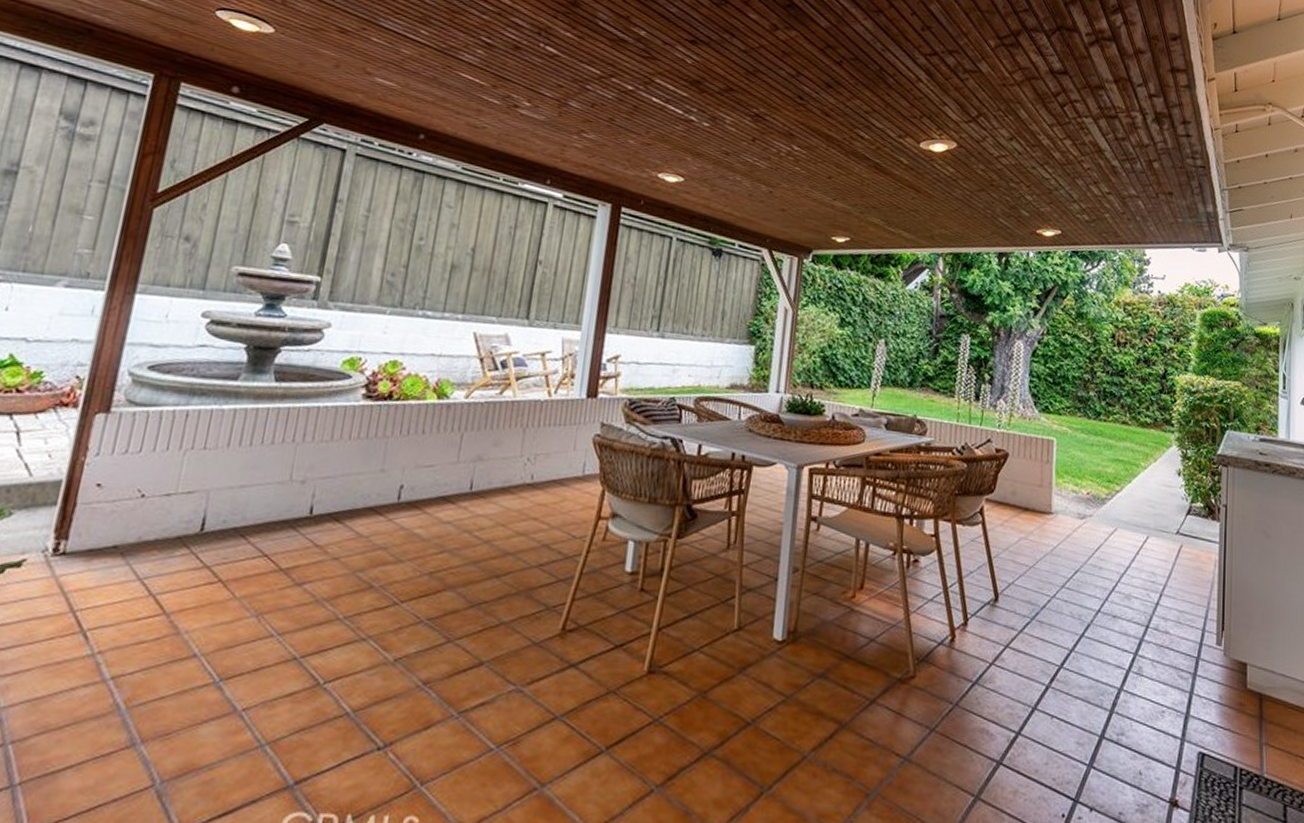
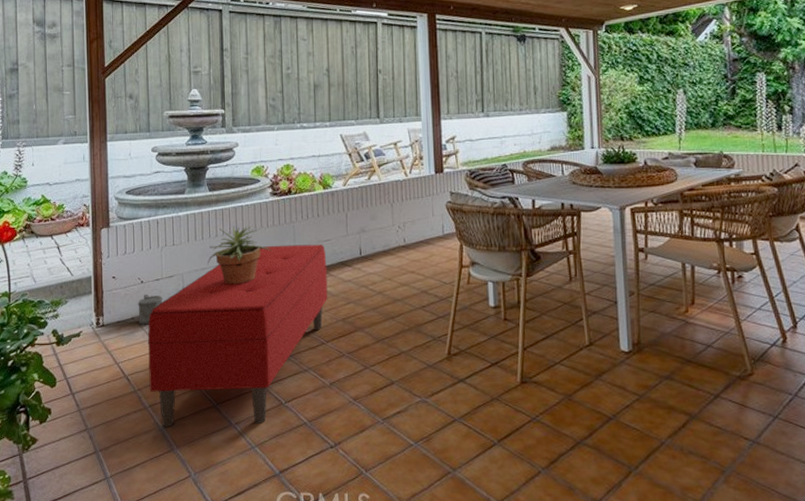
bench: none [116,464,425,713] -> present [147,244,328,427]
watering can: none [122,513,171,559] -> present [138,294,163,325]
potted plant: none [250,430,349,513] -> present [208,225,272,284]

